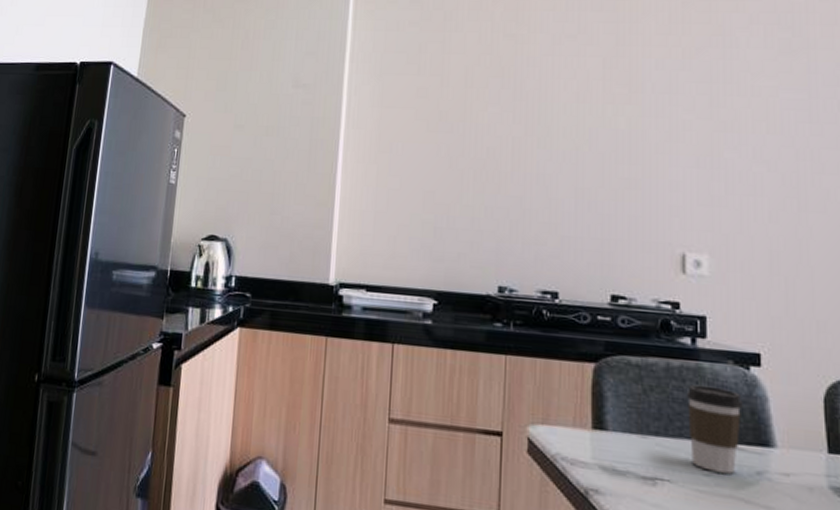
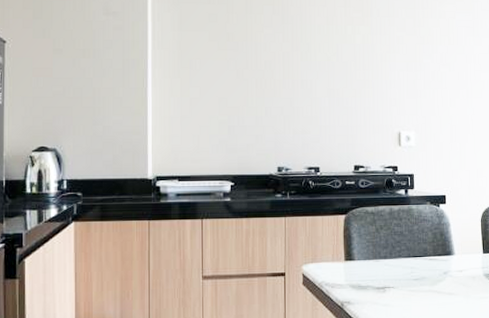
coffee cup: present [686,384,743,474] -> none [402,221,436,277]

